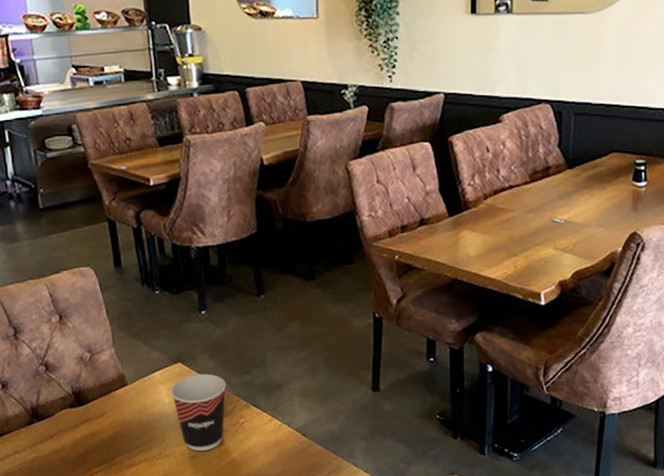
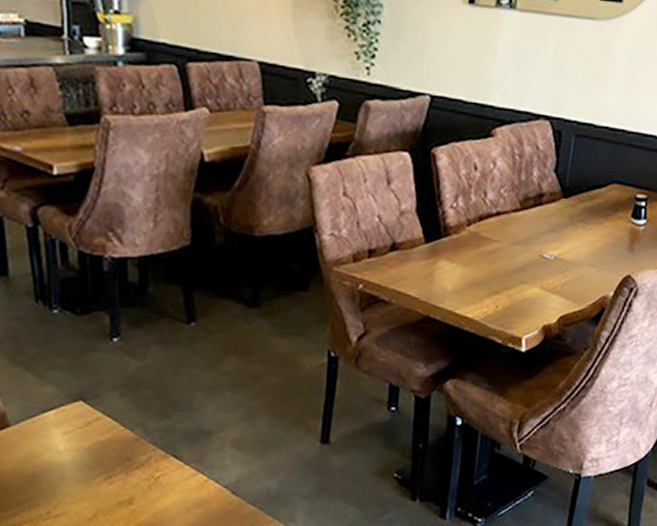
cup: present [171,373,227,451] -> none [67,415,141,510]

